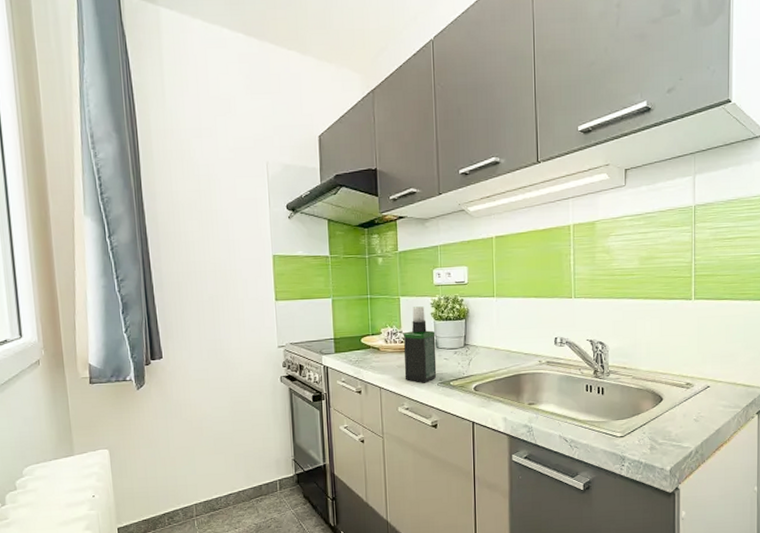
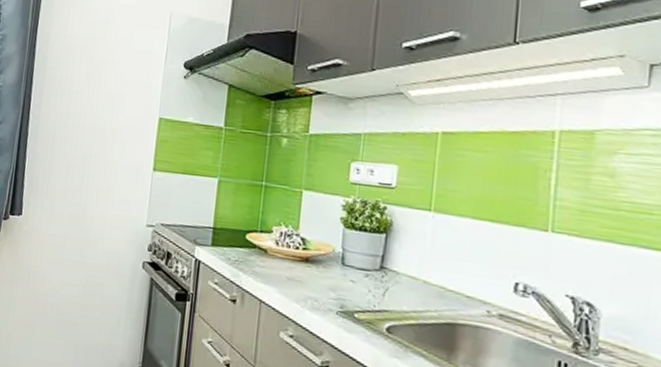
spray bottle: present [403,306,437,383] -> none [294,206,343,308]

